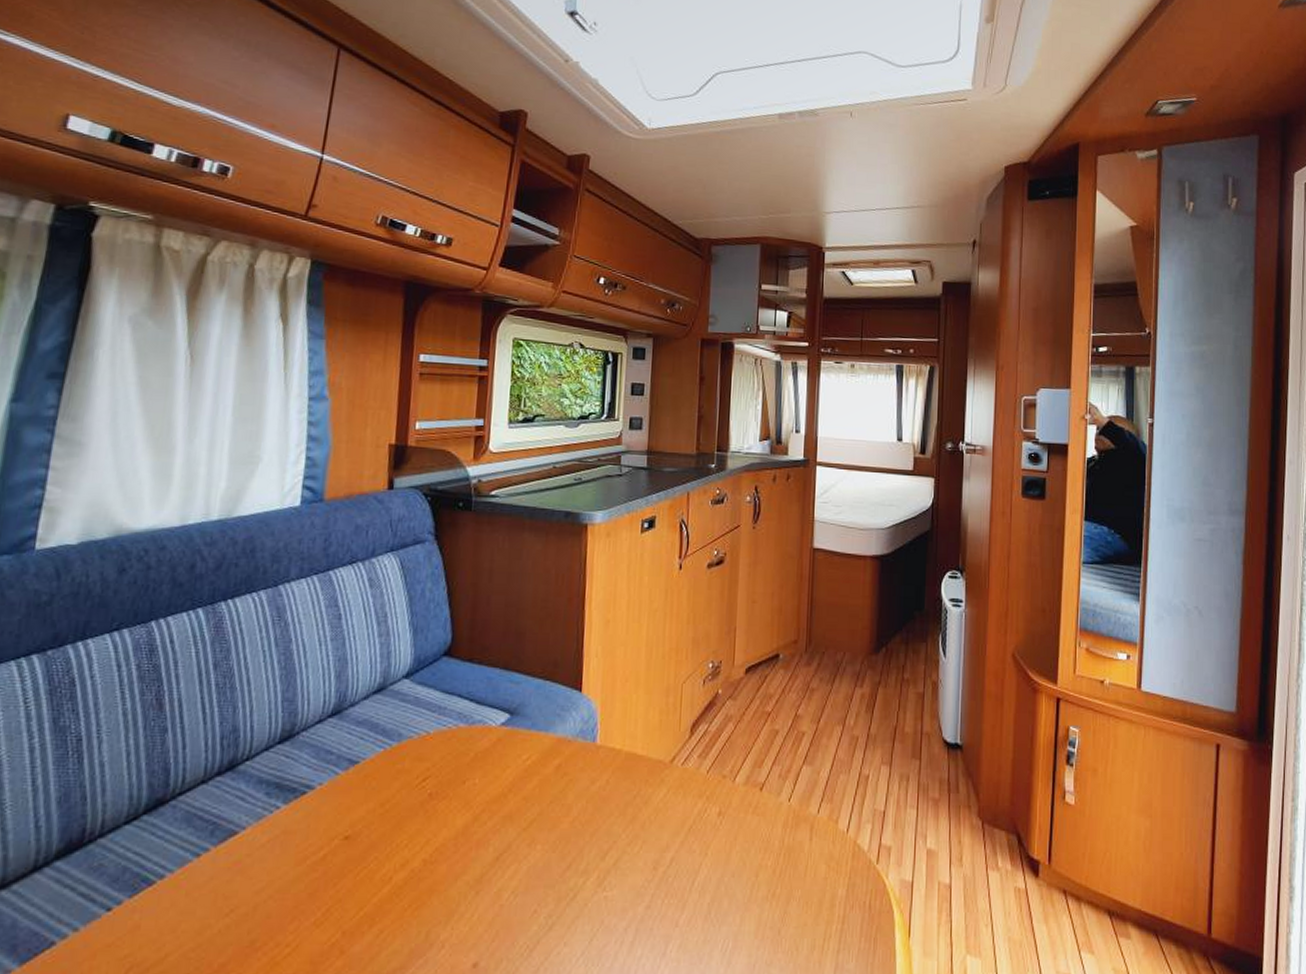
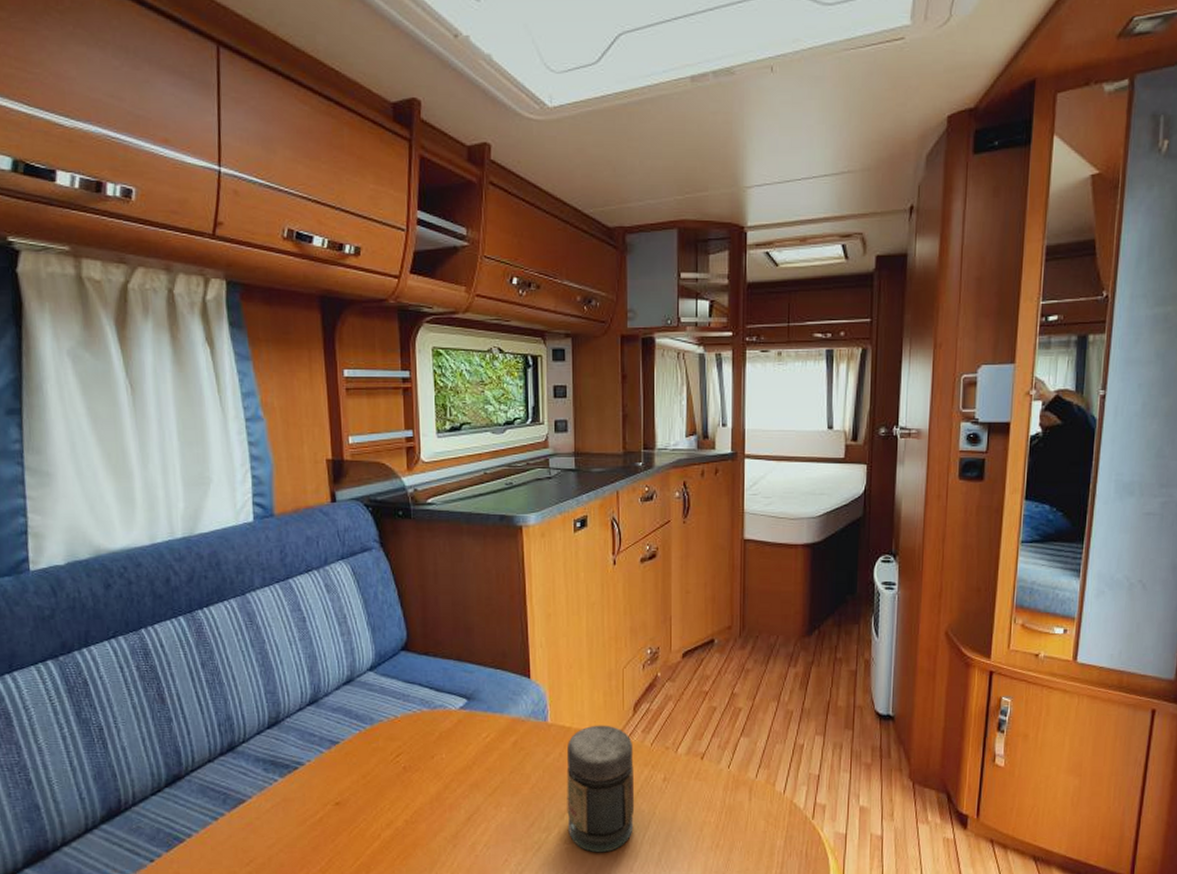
jar: none [609,748,688,903] -> present [566,725,635,853]

